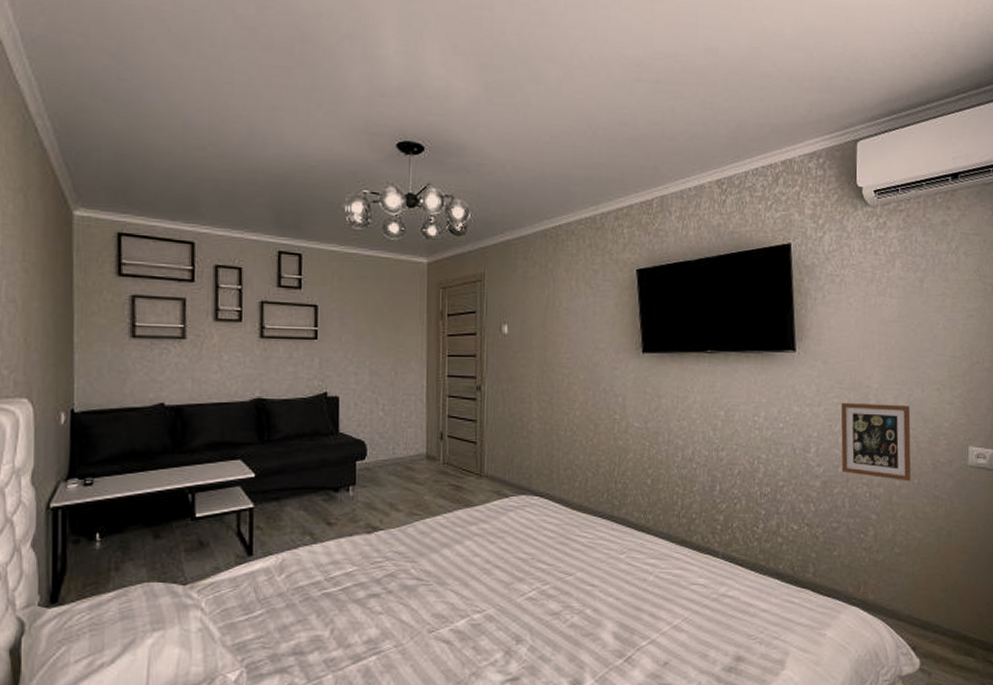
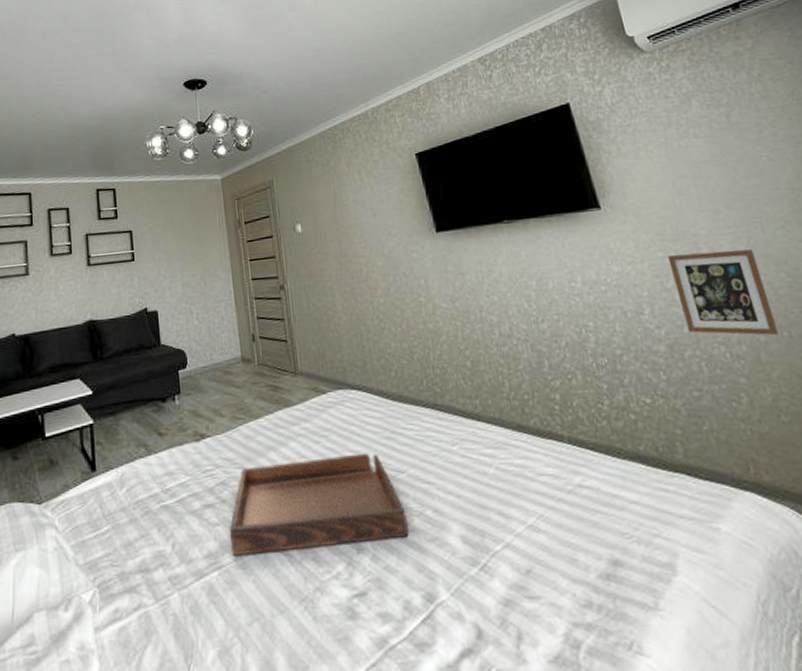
serving tray: none [393,555,567,643] -> present [230,452,409,557]

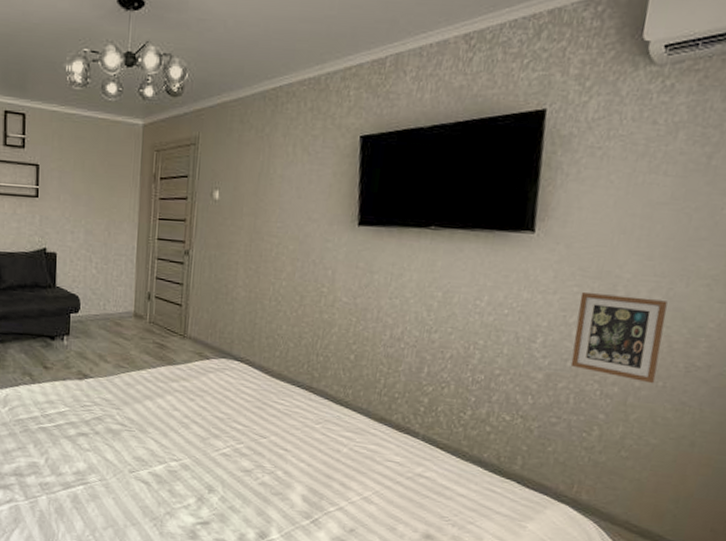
serving tray: present [230,452,409,557] -> none [98,409,259,488]

